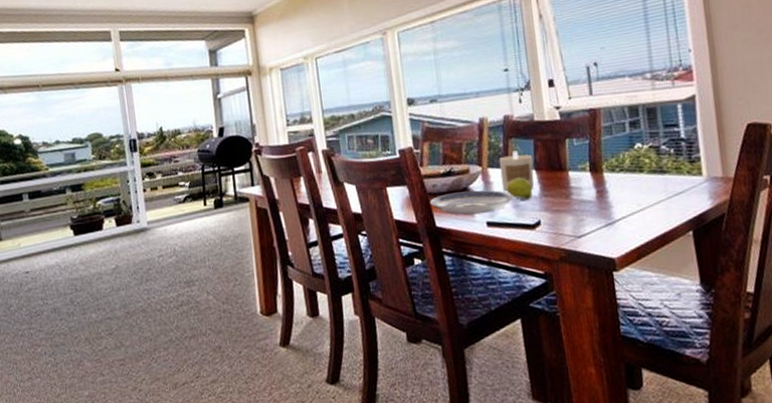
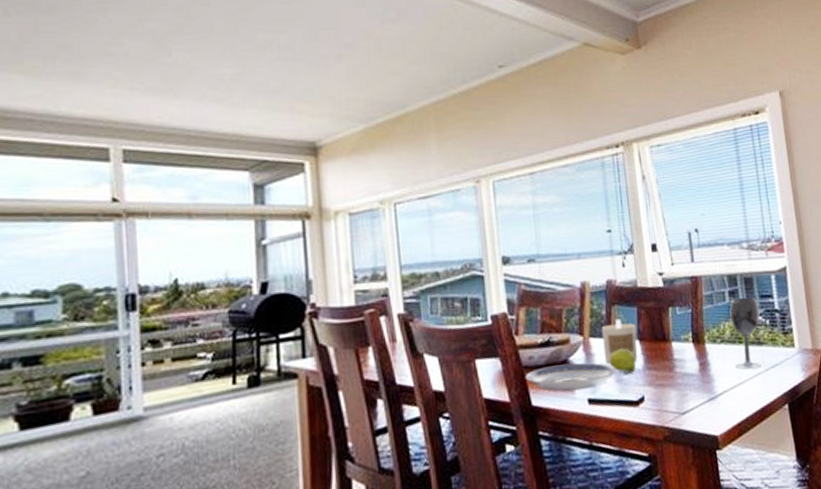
wine glass: none [630,127,664,198] -> present [729,297,762,370]

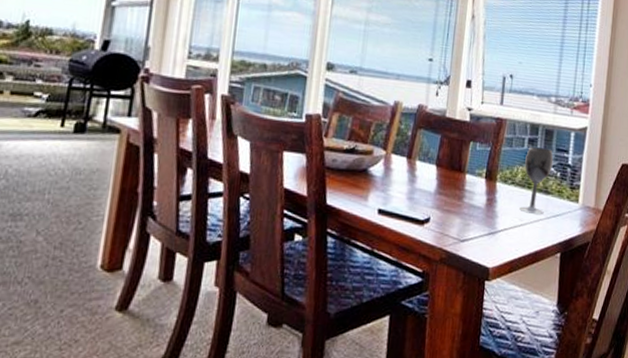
plate: present [525,362,617,392] -> none [325,171,410,200]
candle: present [601,319,638,363] -> none [401,142,437,184]
fruit: present [609,348,636,376] -> none [405,169,430,195]

